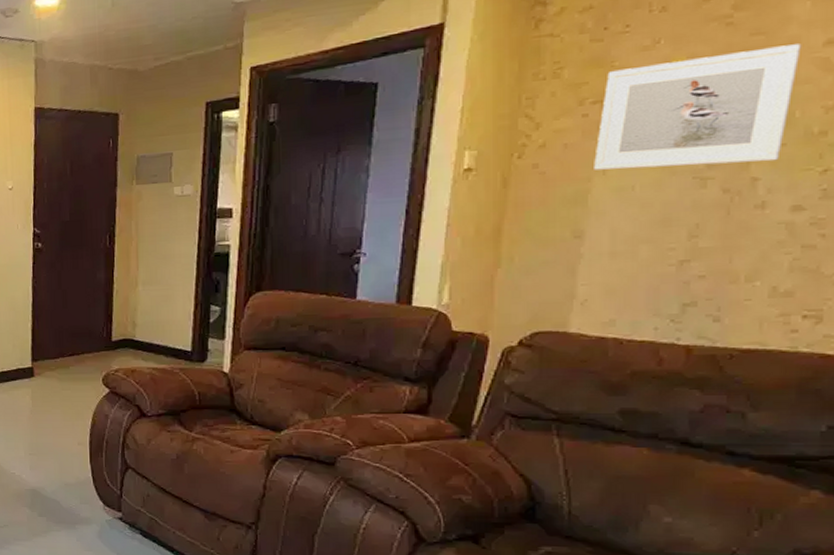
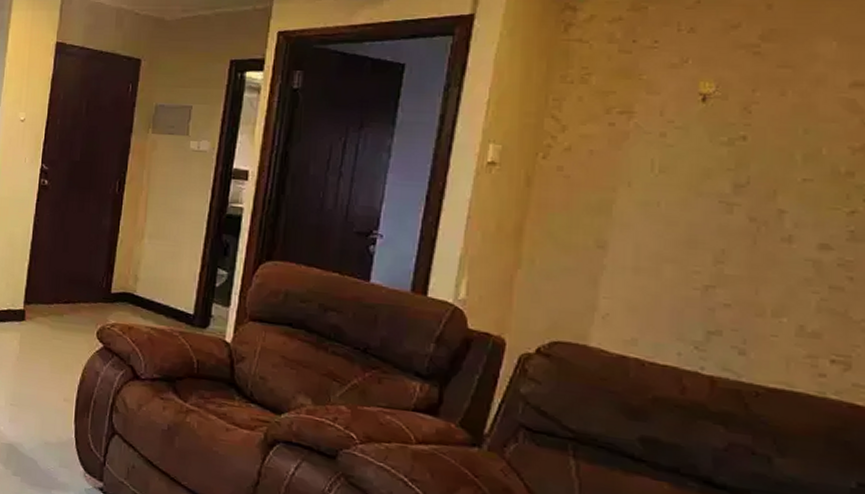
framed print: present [594,44,802,170] -> none [619,81,828,196]

